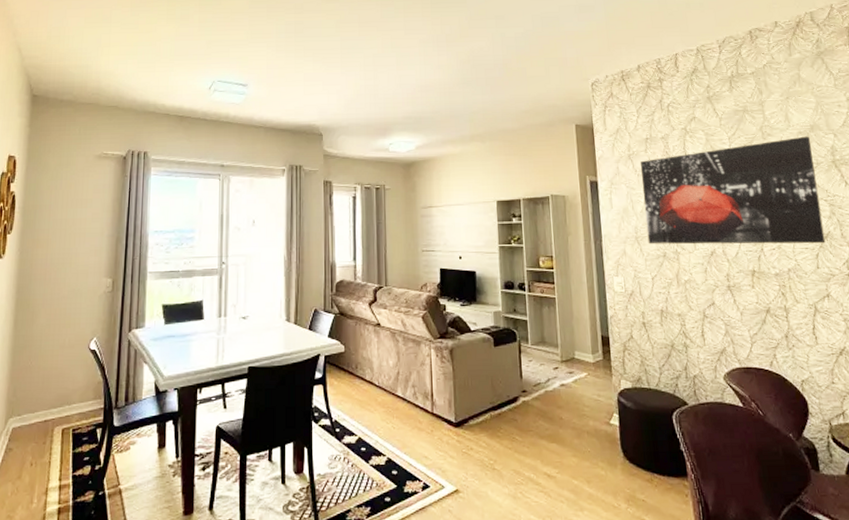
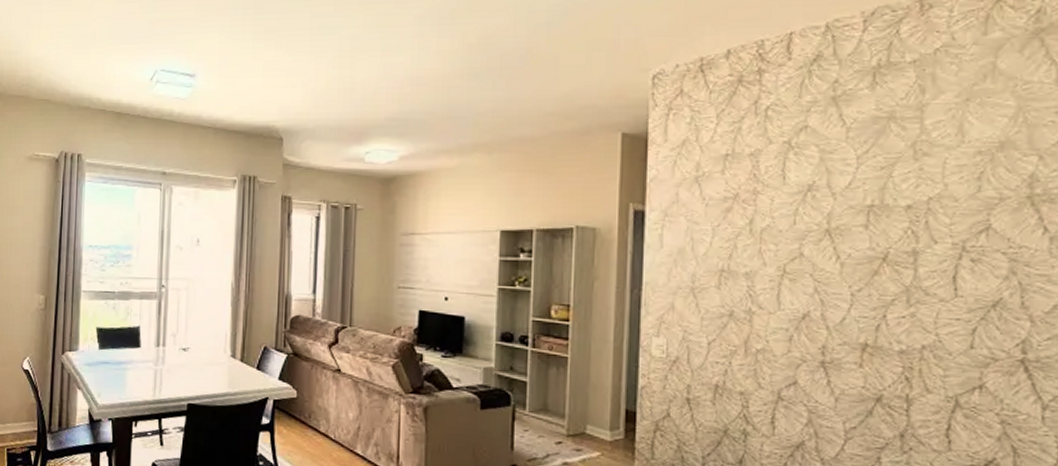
wall art: present [640,136,826,245] -> none [709,157,994,314]

